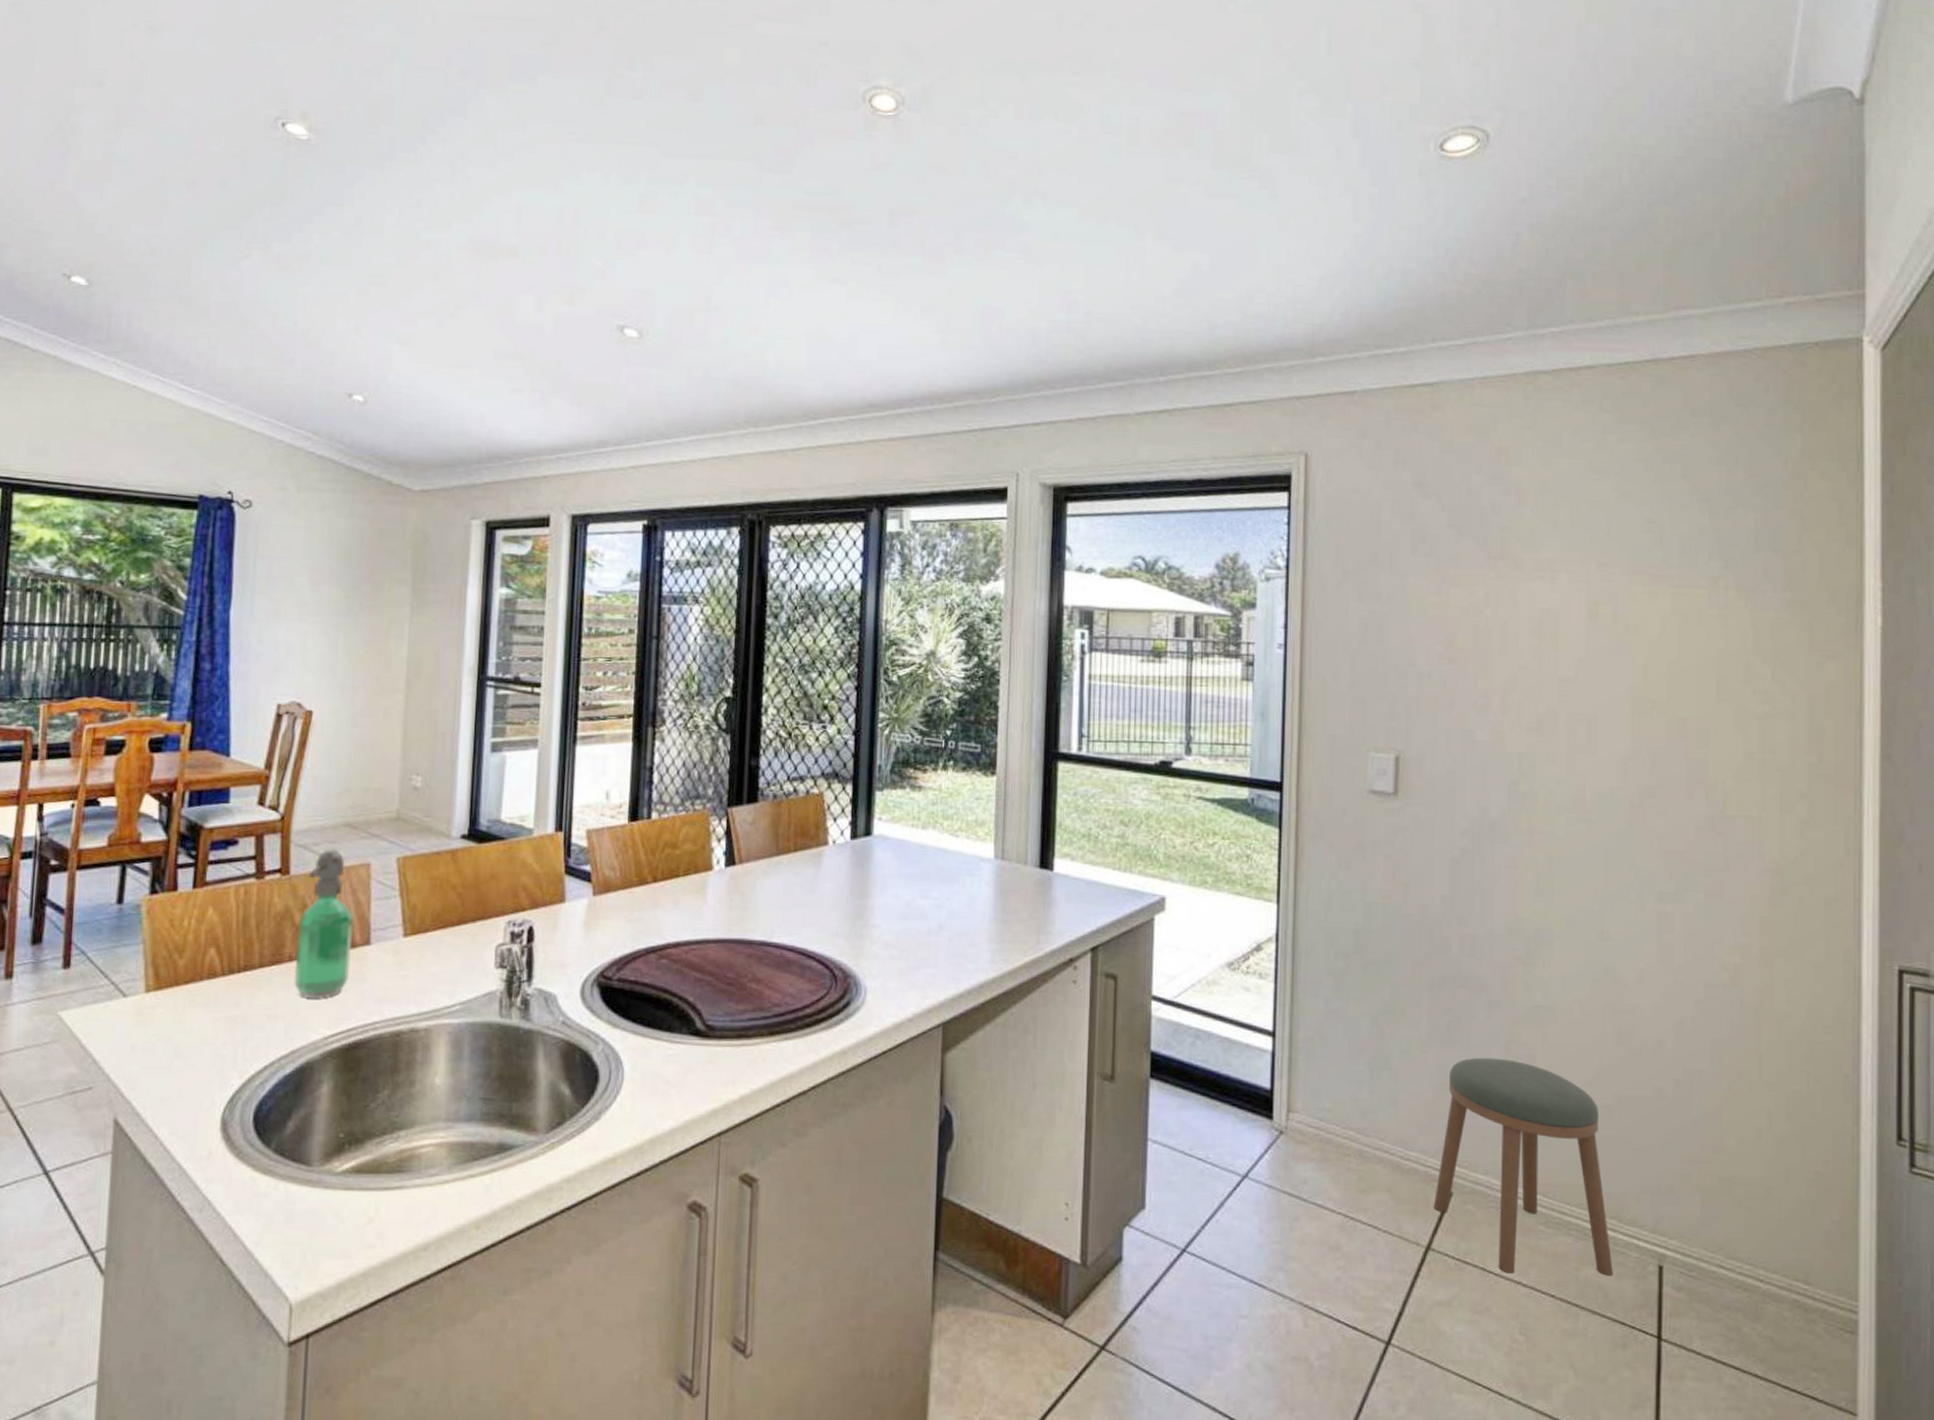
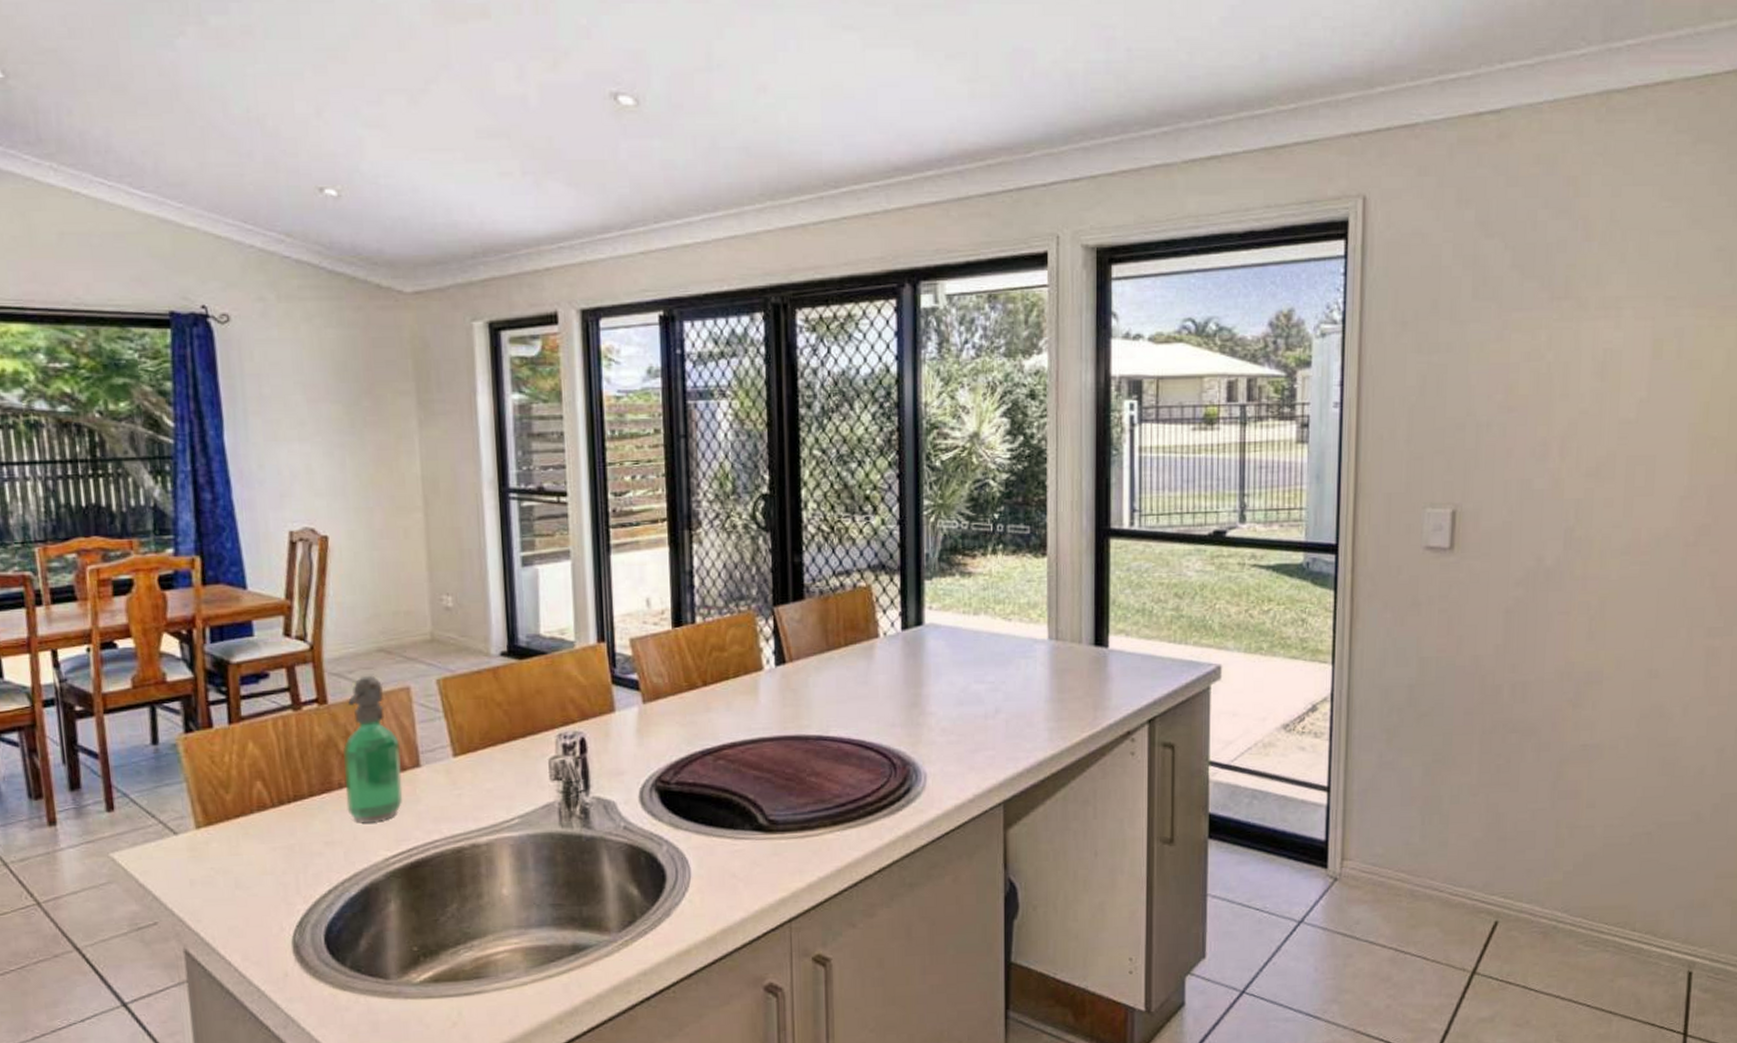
stool: present [1433,1057,1614,1276] -> none [1479,796,1646,989]

